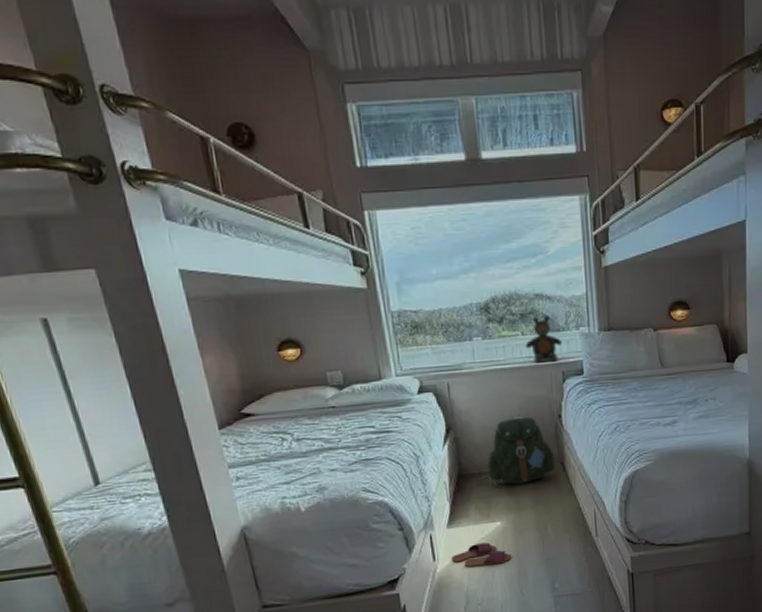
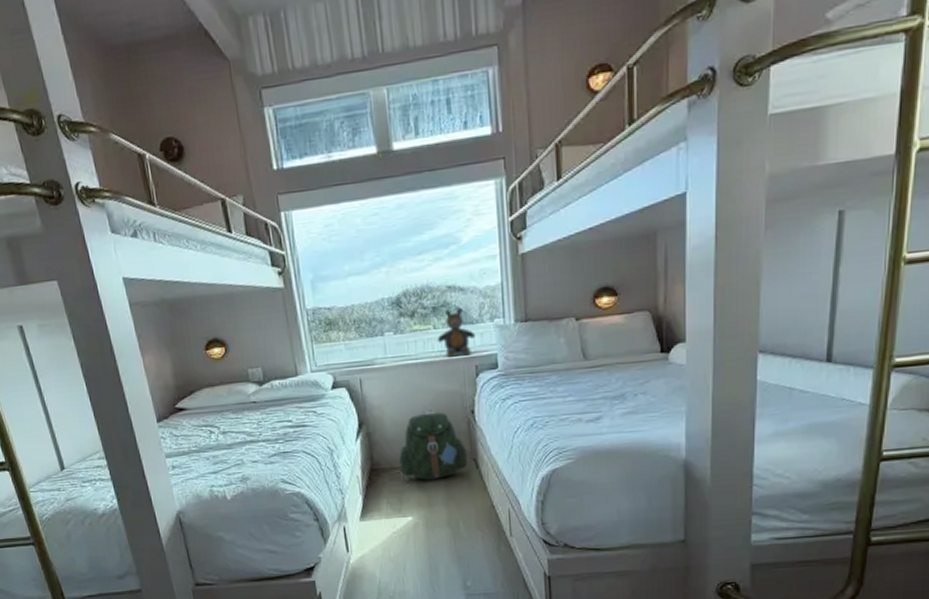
slippers: present [451,542,512,567] -> none [364,537,423,560]

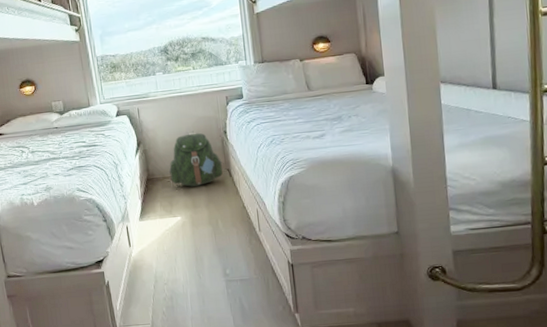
teddy bear: present [437,307,475,359] -> none [196,53,225,92]

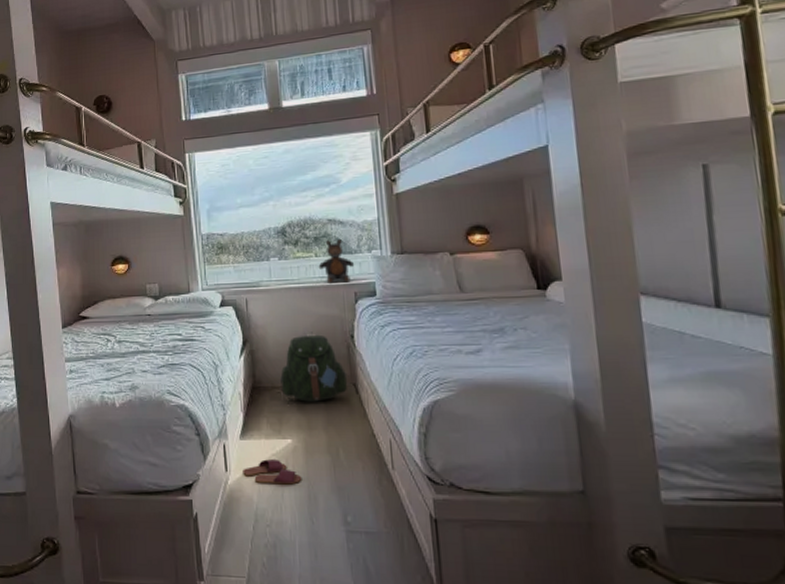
slippers: none [143,233,191,253] -> present [243,459,302,485]
teddy bear: none [196,53,225,92] -> present [318,238,354,285]

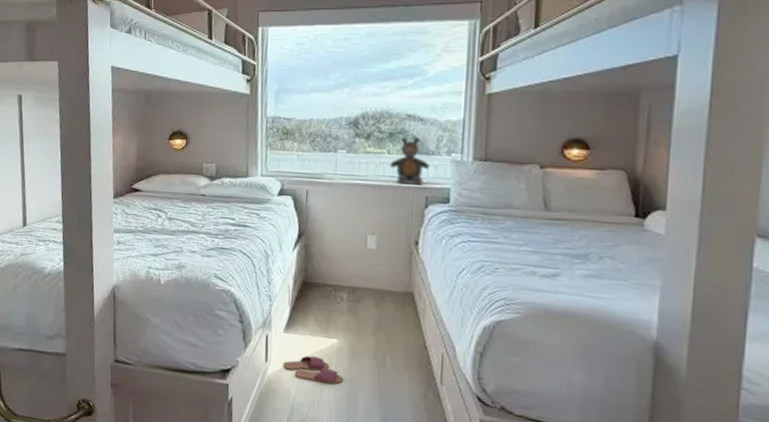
backpack: present [280,334,349,402] -> none [333,235,407,306]

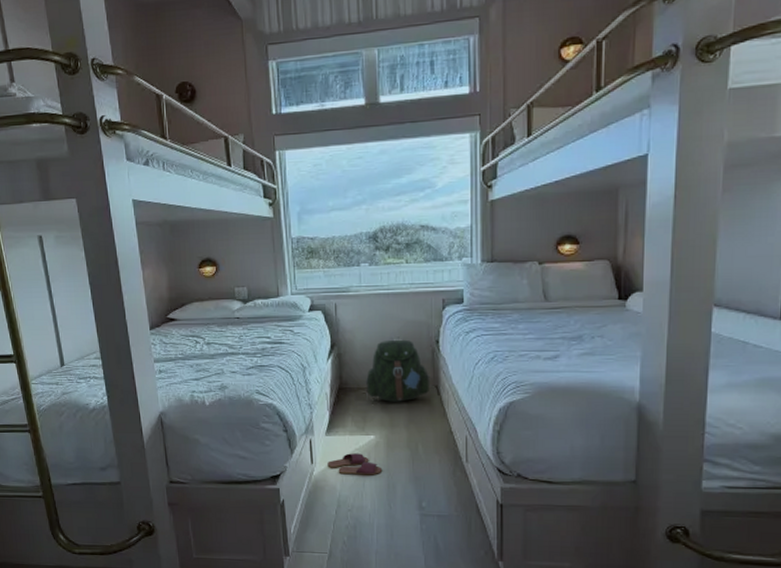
backpack: none [333,235,407,306] -> present [366,339,432,402]
teddy bear: present [389,136,429,186] -> none [408,245,443,291]

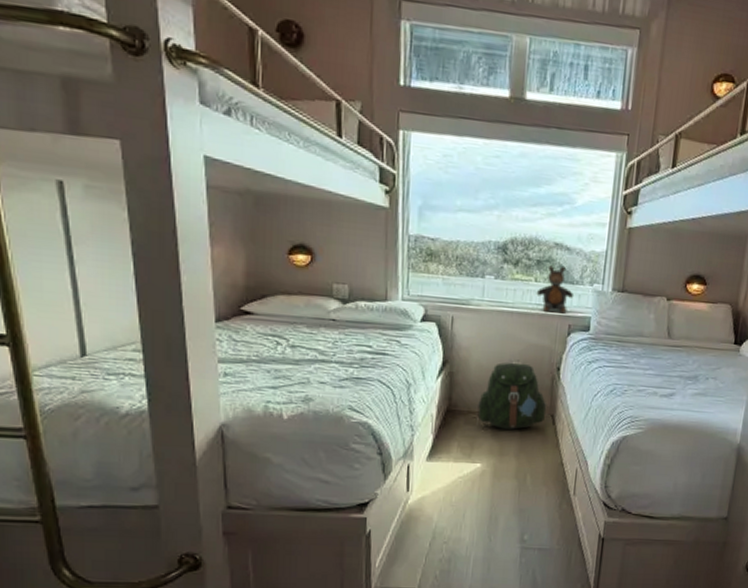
slippers: present [327,453,383,475] -> none [425,481,486,506]
teddy bear: none [408,245,443,291] -> present [536,265,573,314]

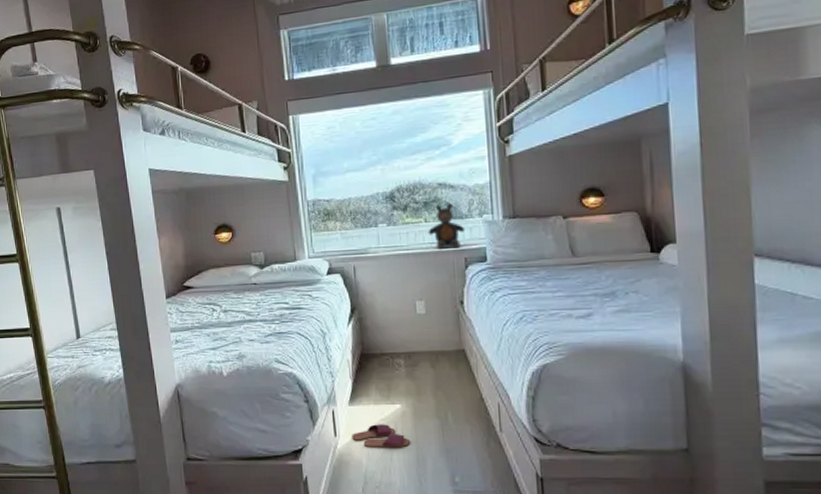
slippers: none [425,481,486,506] -> present [352,424,411,448]
backpack: present [477,362,548,430] -> none [389,301,458,368]

